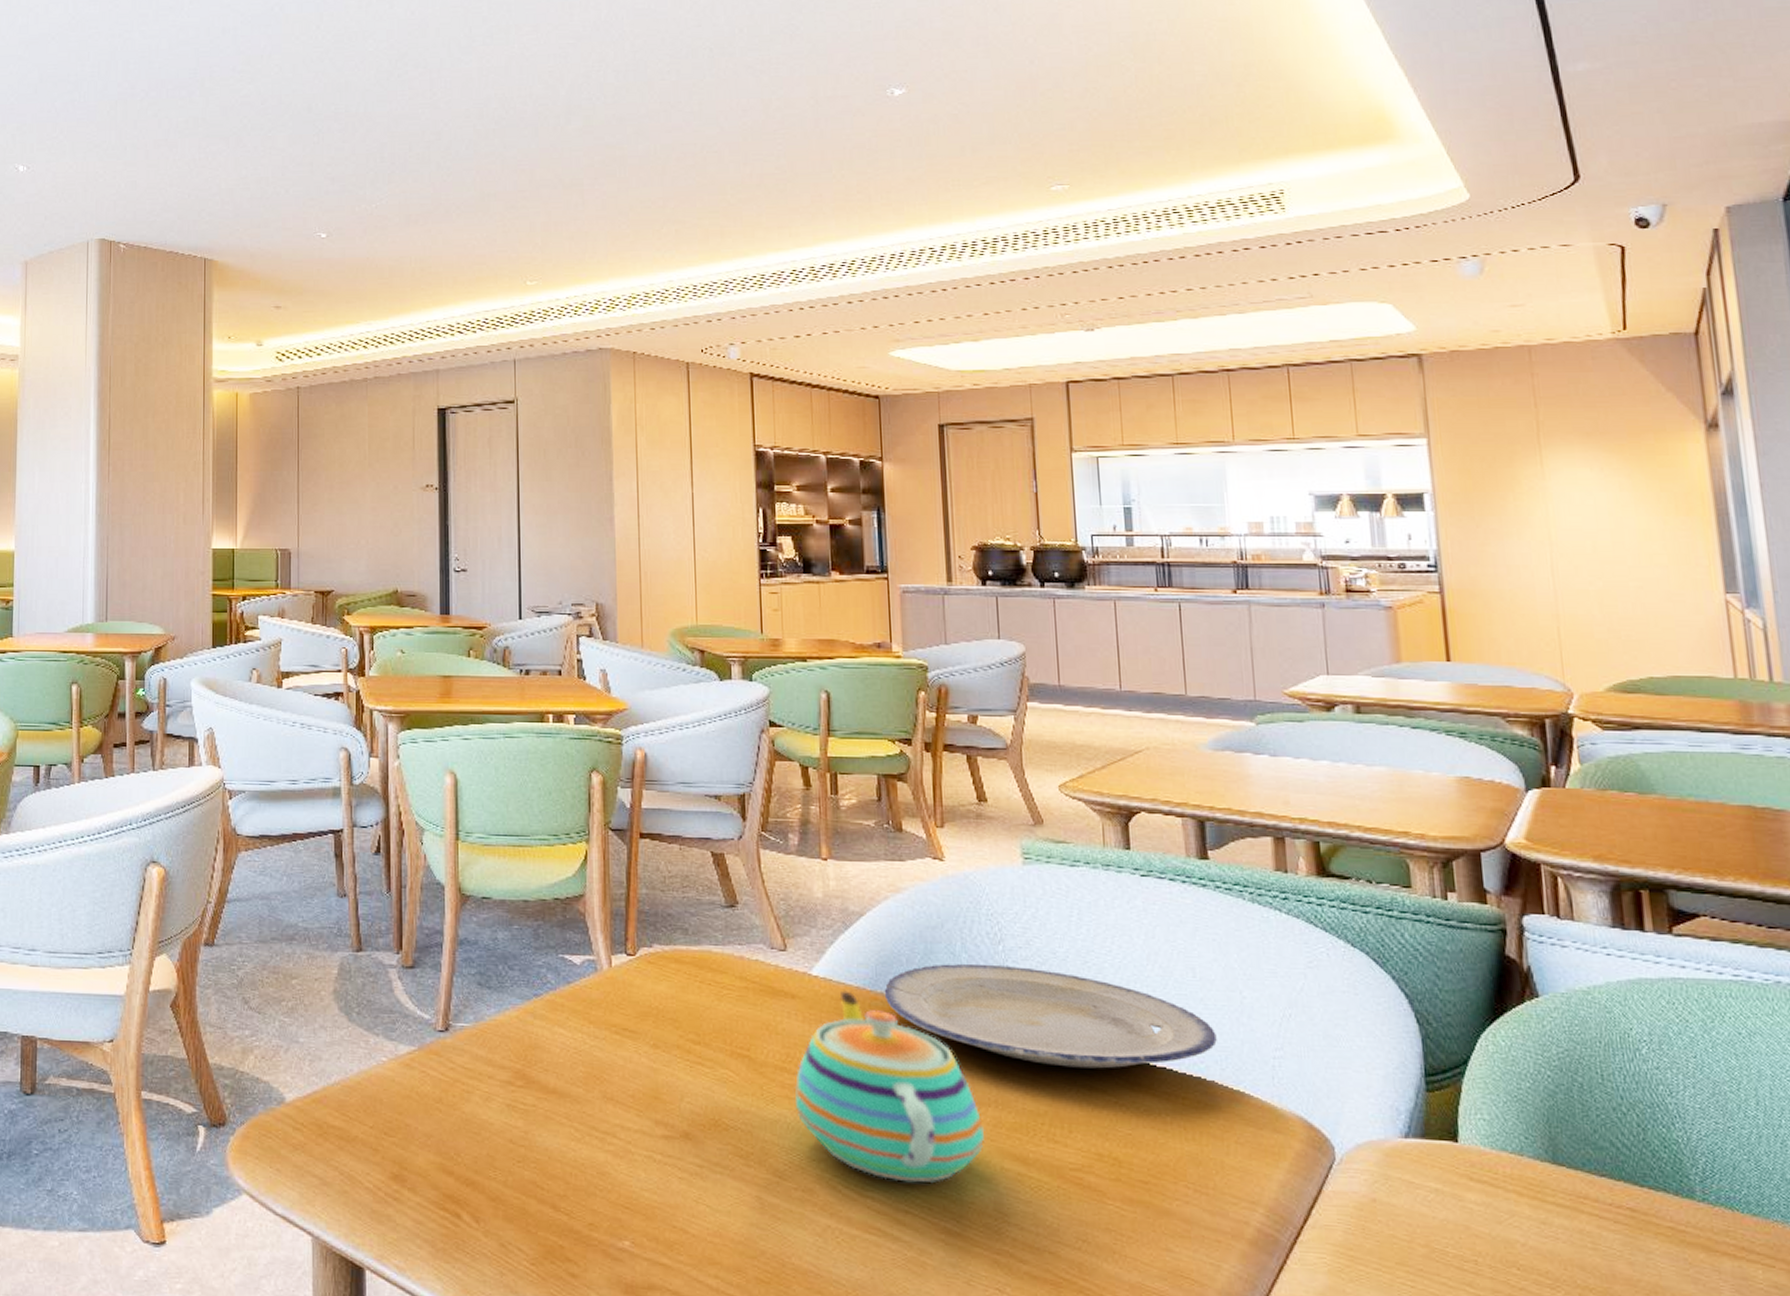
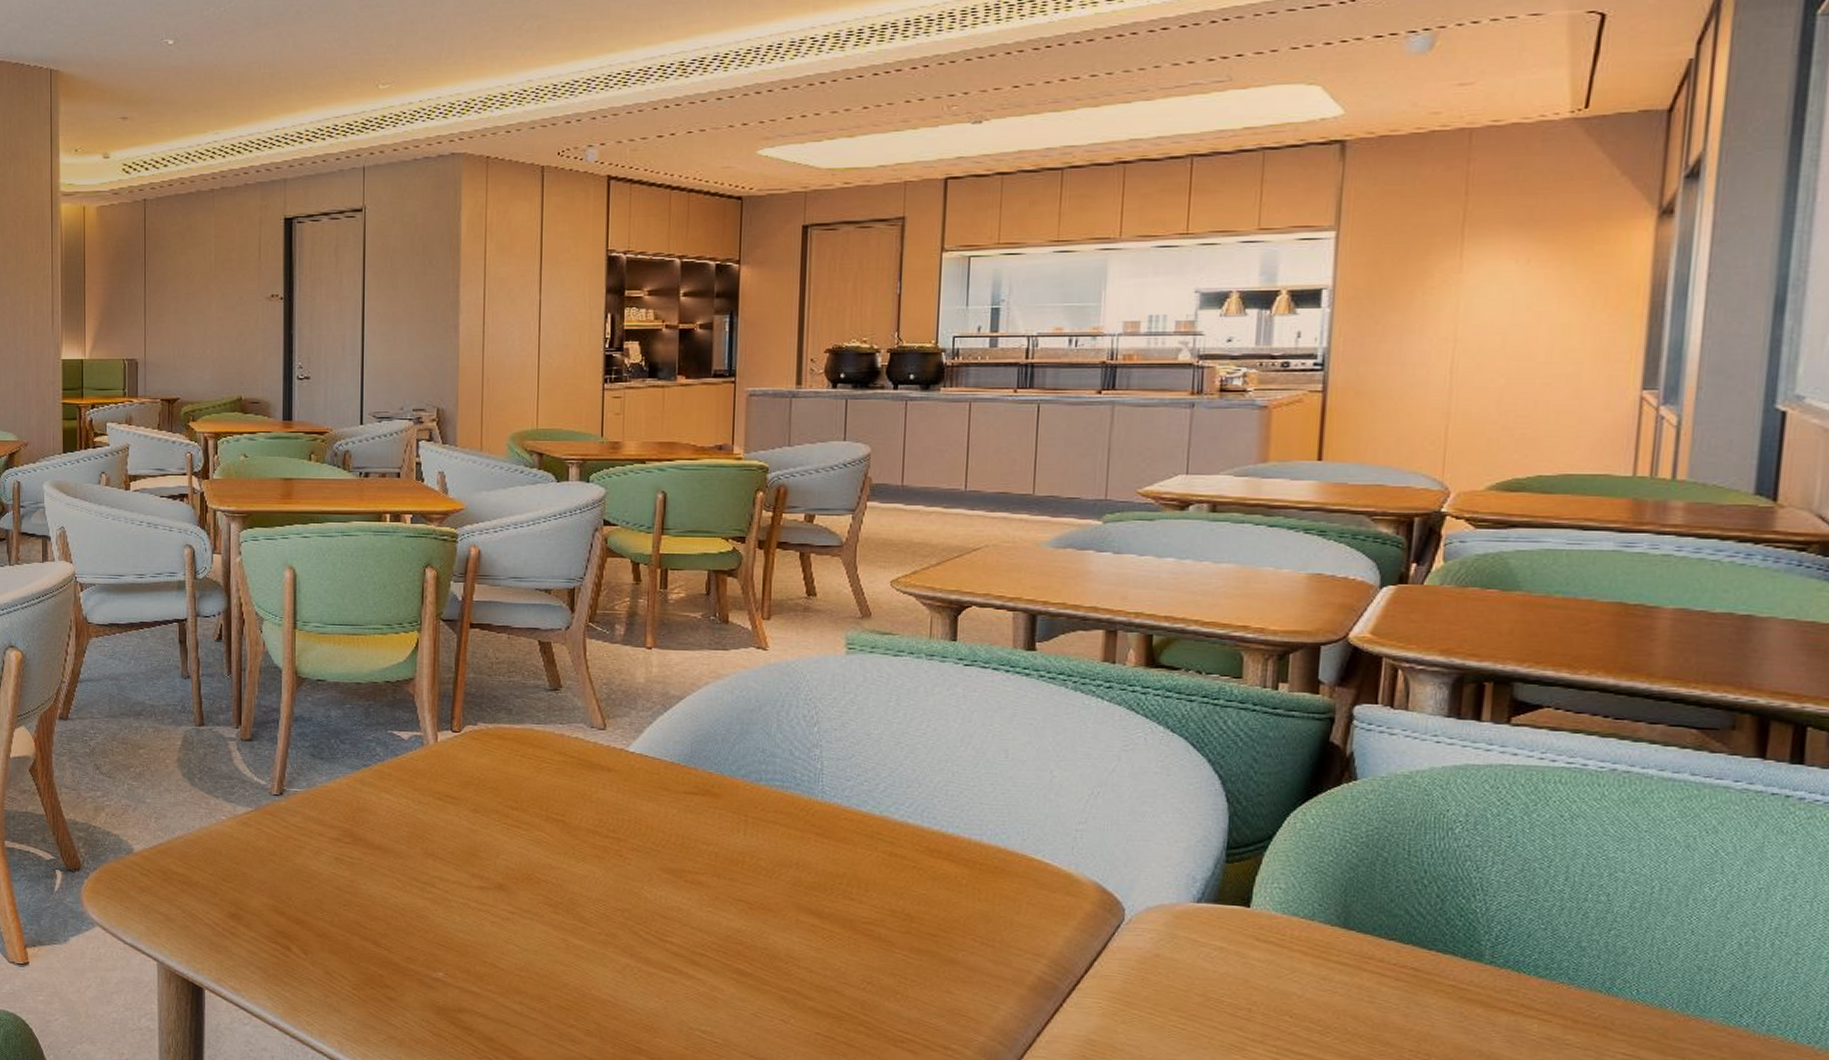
teapot: present [794,990,985,1183] -> none [604,765,784,931]
plate: present [884,963,1217,1069] -> none [697,743,1022,838]

